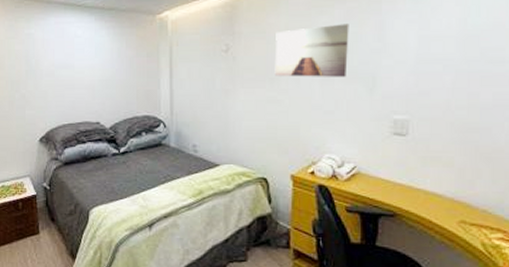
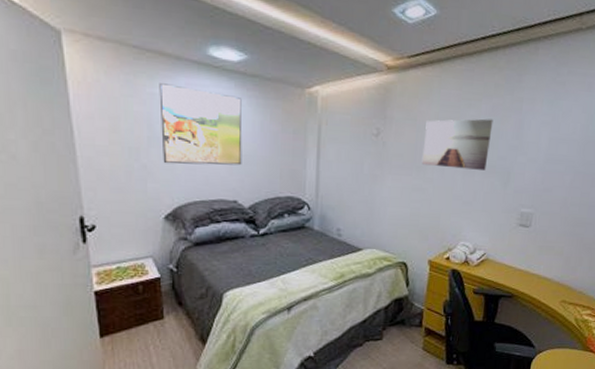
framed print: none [34,24,103,93] -> present [159,83,242,166]

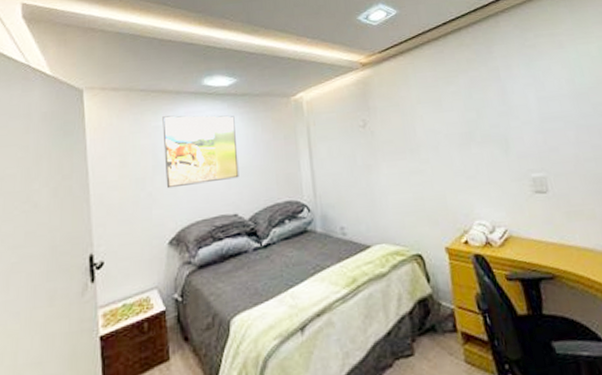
wall art: present [421,118,493,170] -> none [409,91,481,147]

